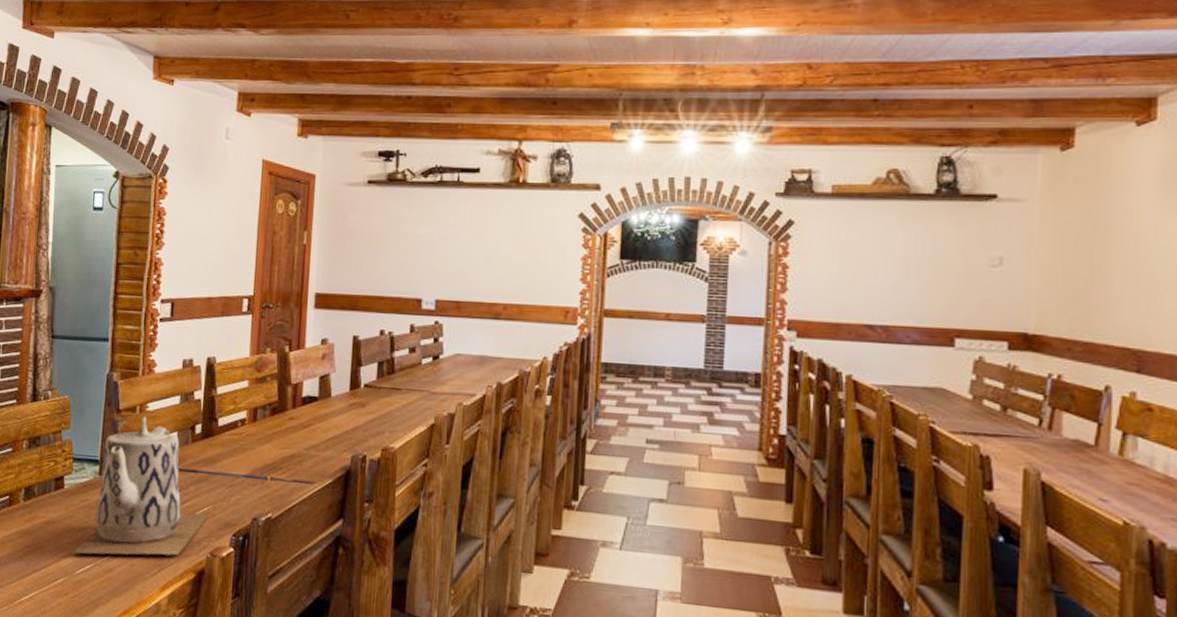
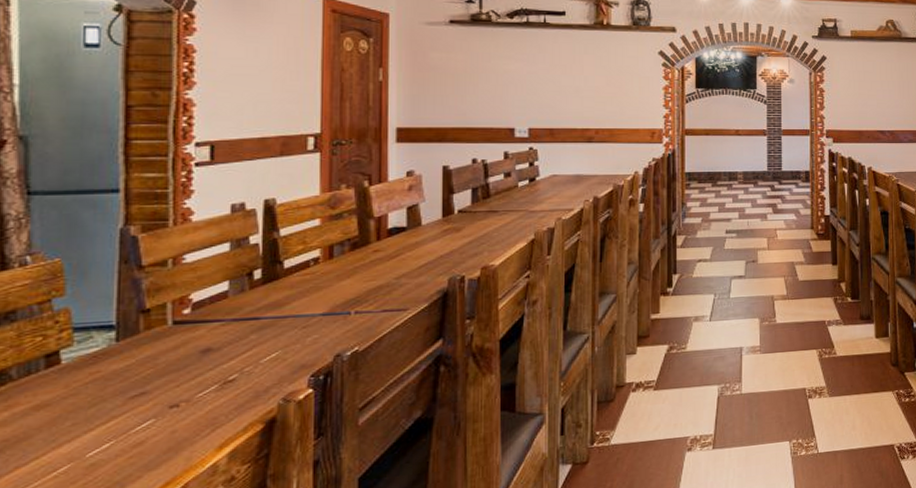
teapot: present [72,416,208,556] -> none [79,269,277,435]

